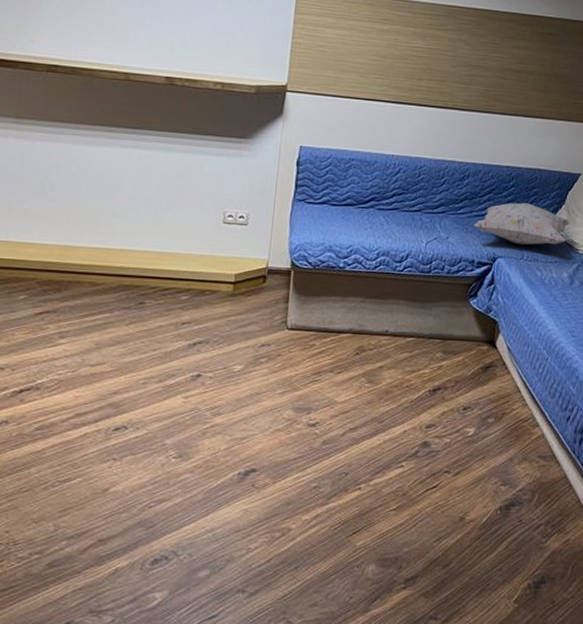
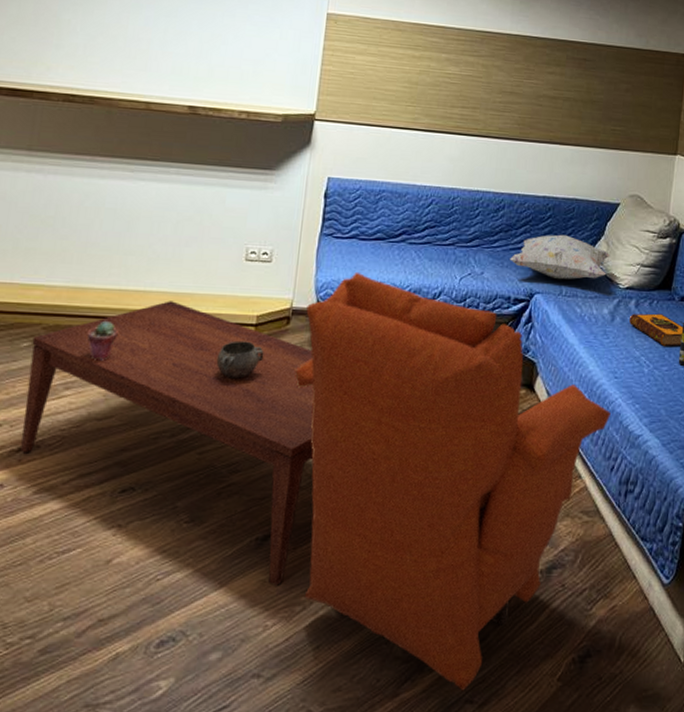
coffee table: none [22,259,290,515] -> present [20,301,315,586]
potted succulent: none [79,277,107,313] -> present [87,321,118,361]
decorative bowl: none [198,297,243,331] -> present [216,340,264,379]
armchair: none [271,235,568,609] -> present [294,271,611,691]

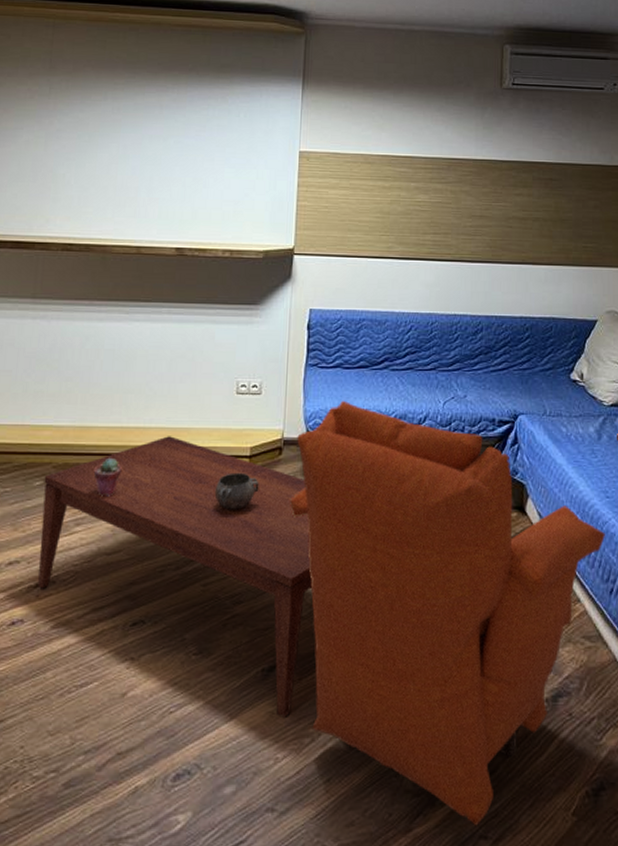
decorative pillow: present [510,234,611,280] -> none [492,354,592,399]

